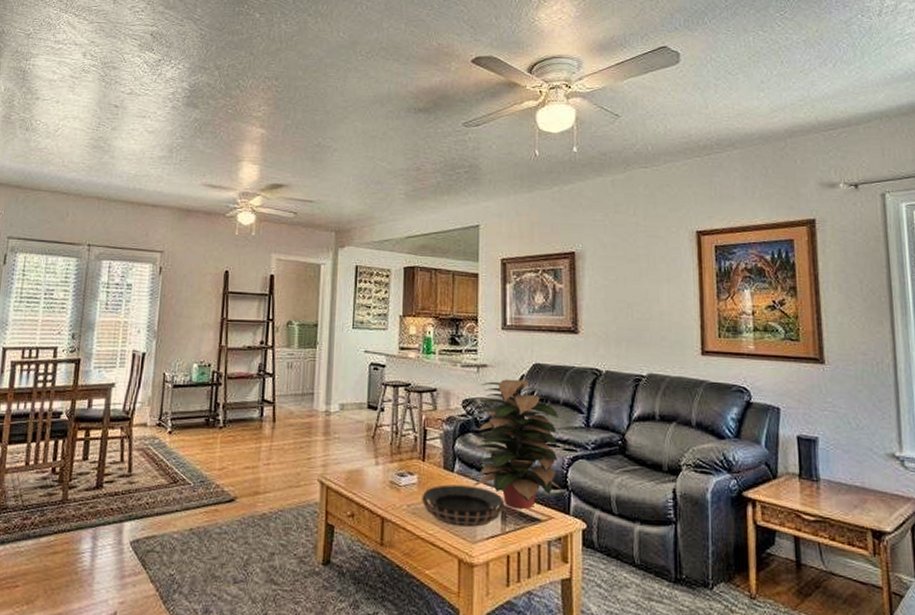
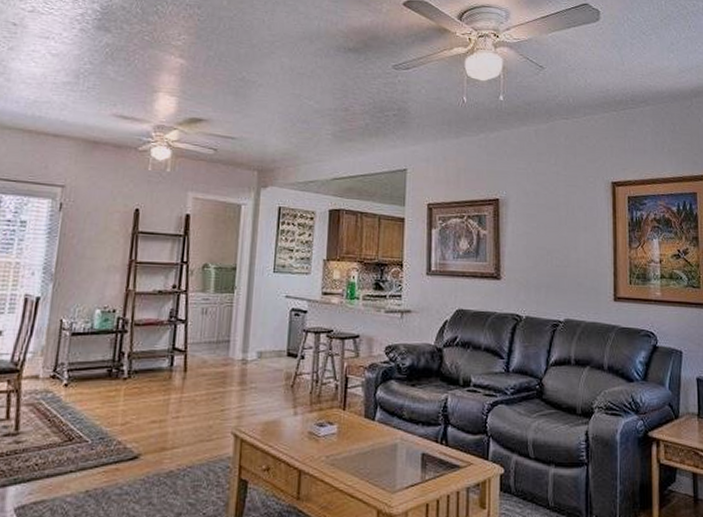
decorative bowl: present [421,484,505,528] -> none [340,433,425,478]
decorative plant: present [473,379,564,510] -> none [393,325,483,457]

